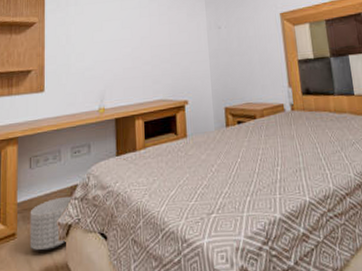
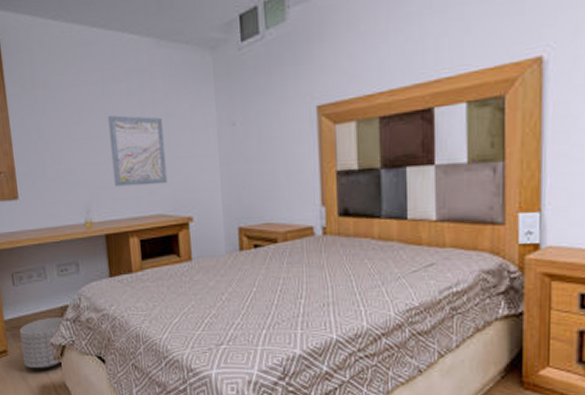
wall art: none [123,23,169,79] -> present [108,115,168,187]

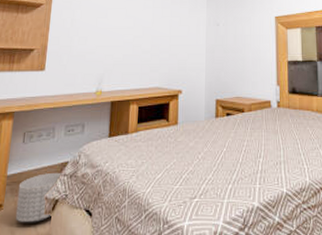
wall art: present [108,115,168,187] -> none [125,13,168,65]

